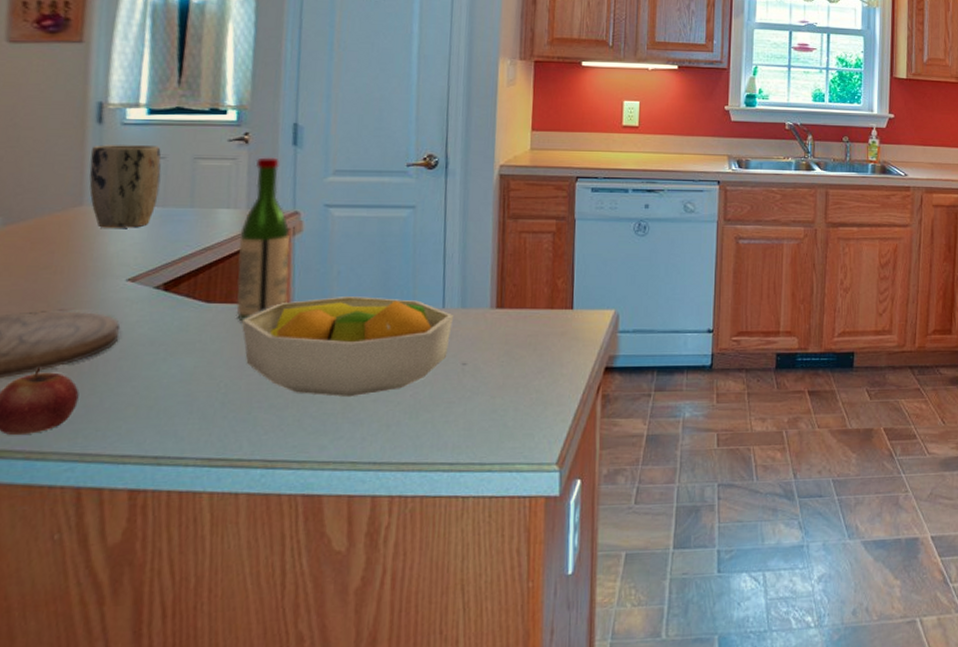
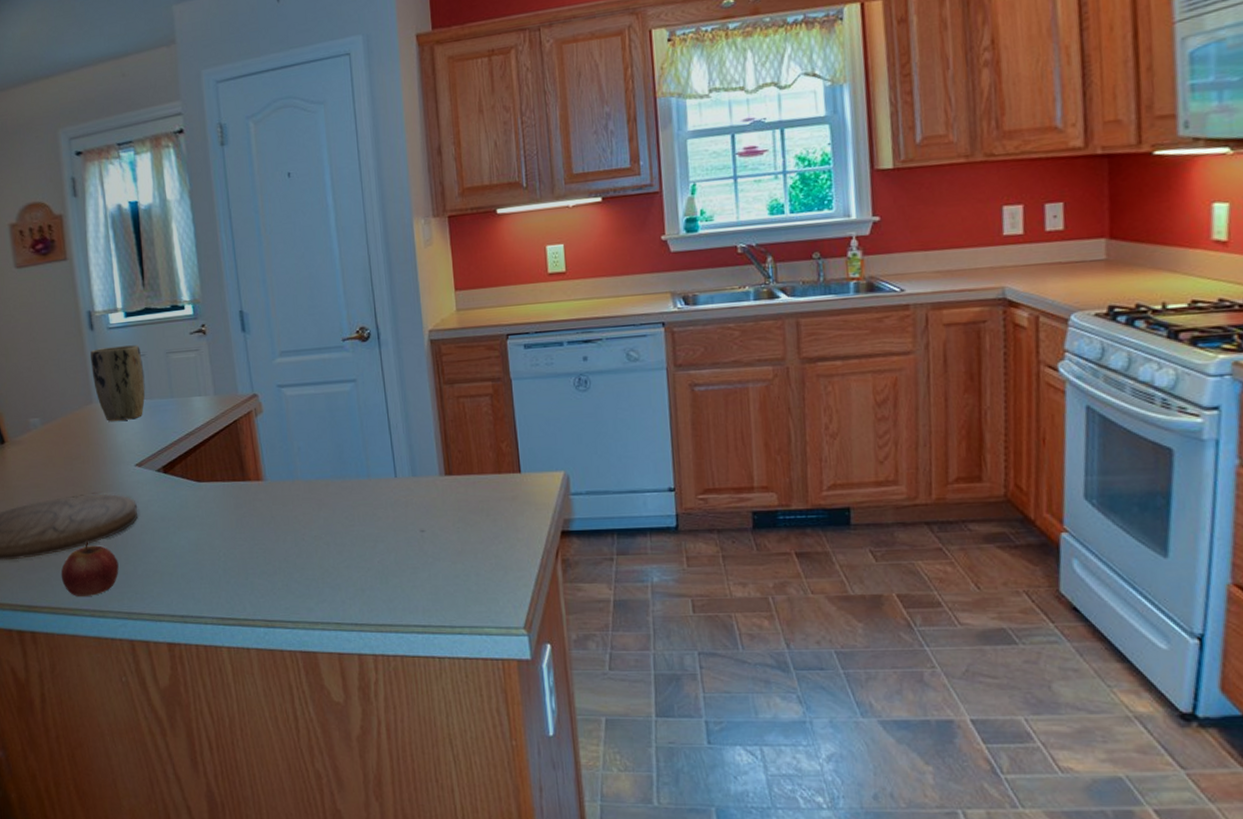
wine bottle: present [236,157,290,320] -> none [213,345,261,497]
fruit bowl: present [242,296,453,398] -> none [228,470,406,564]

